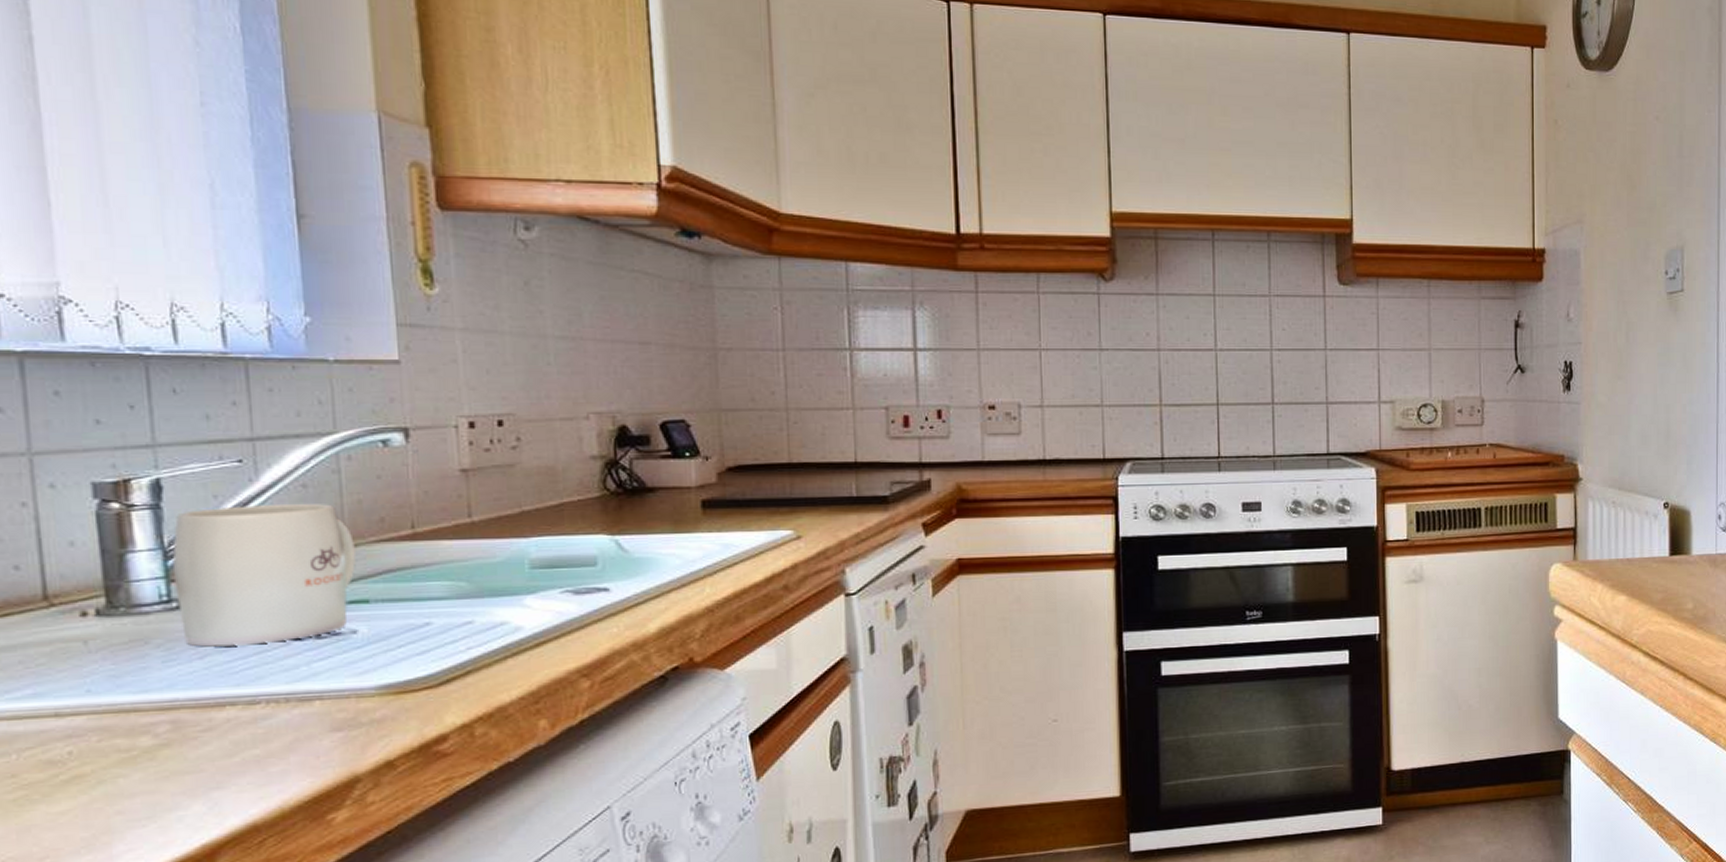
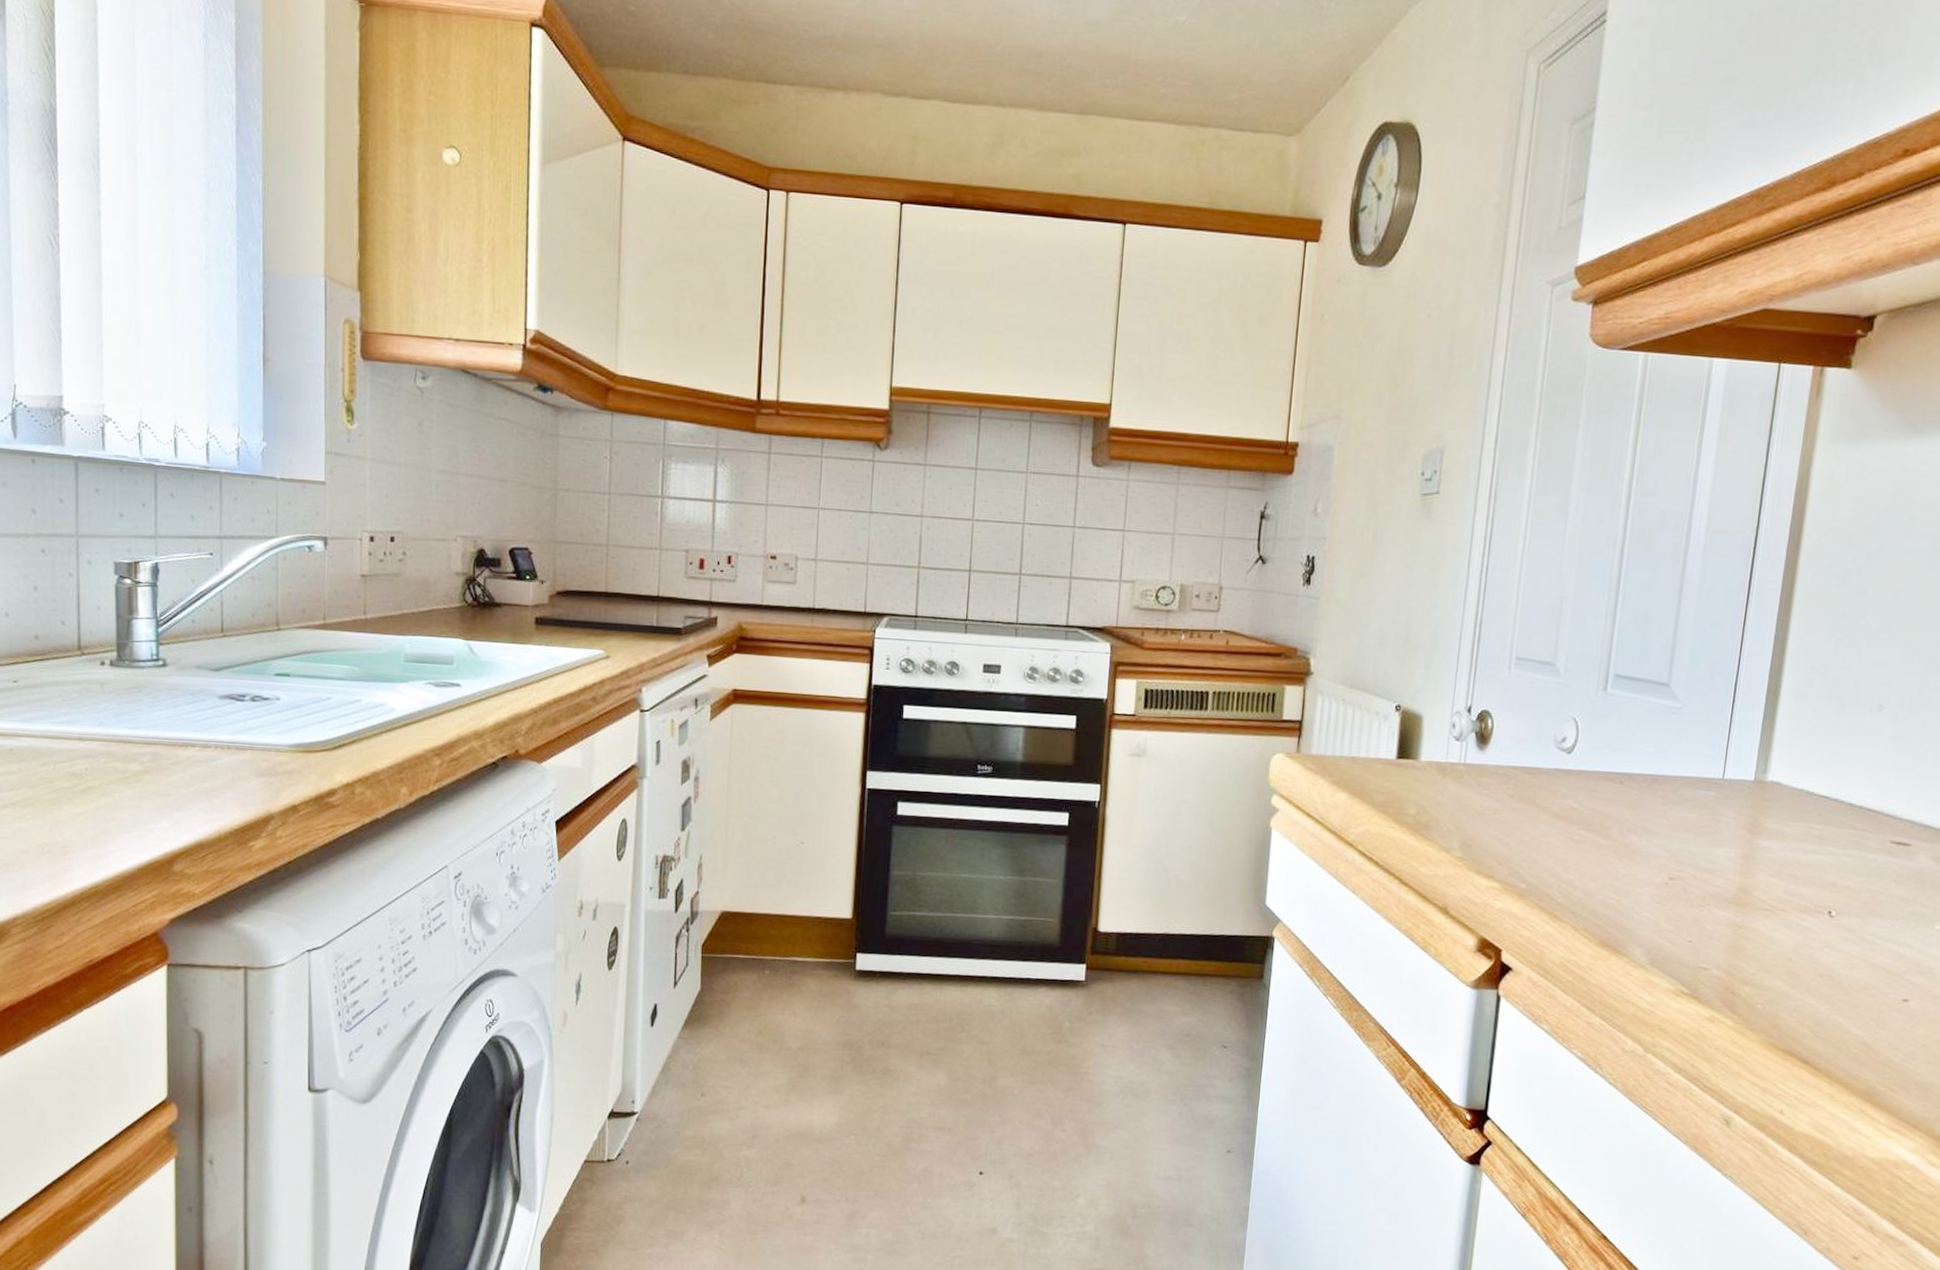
mug: present [172,504,357,647] -> none [162,589,284,701]

